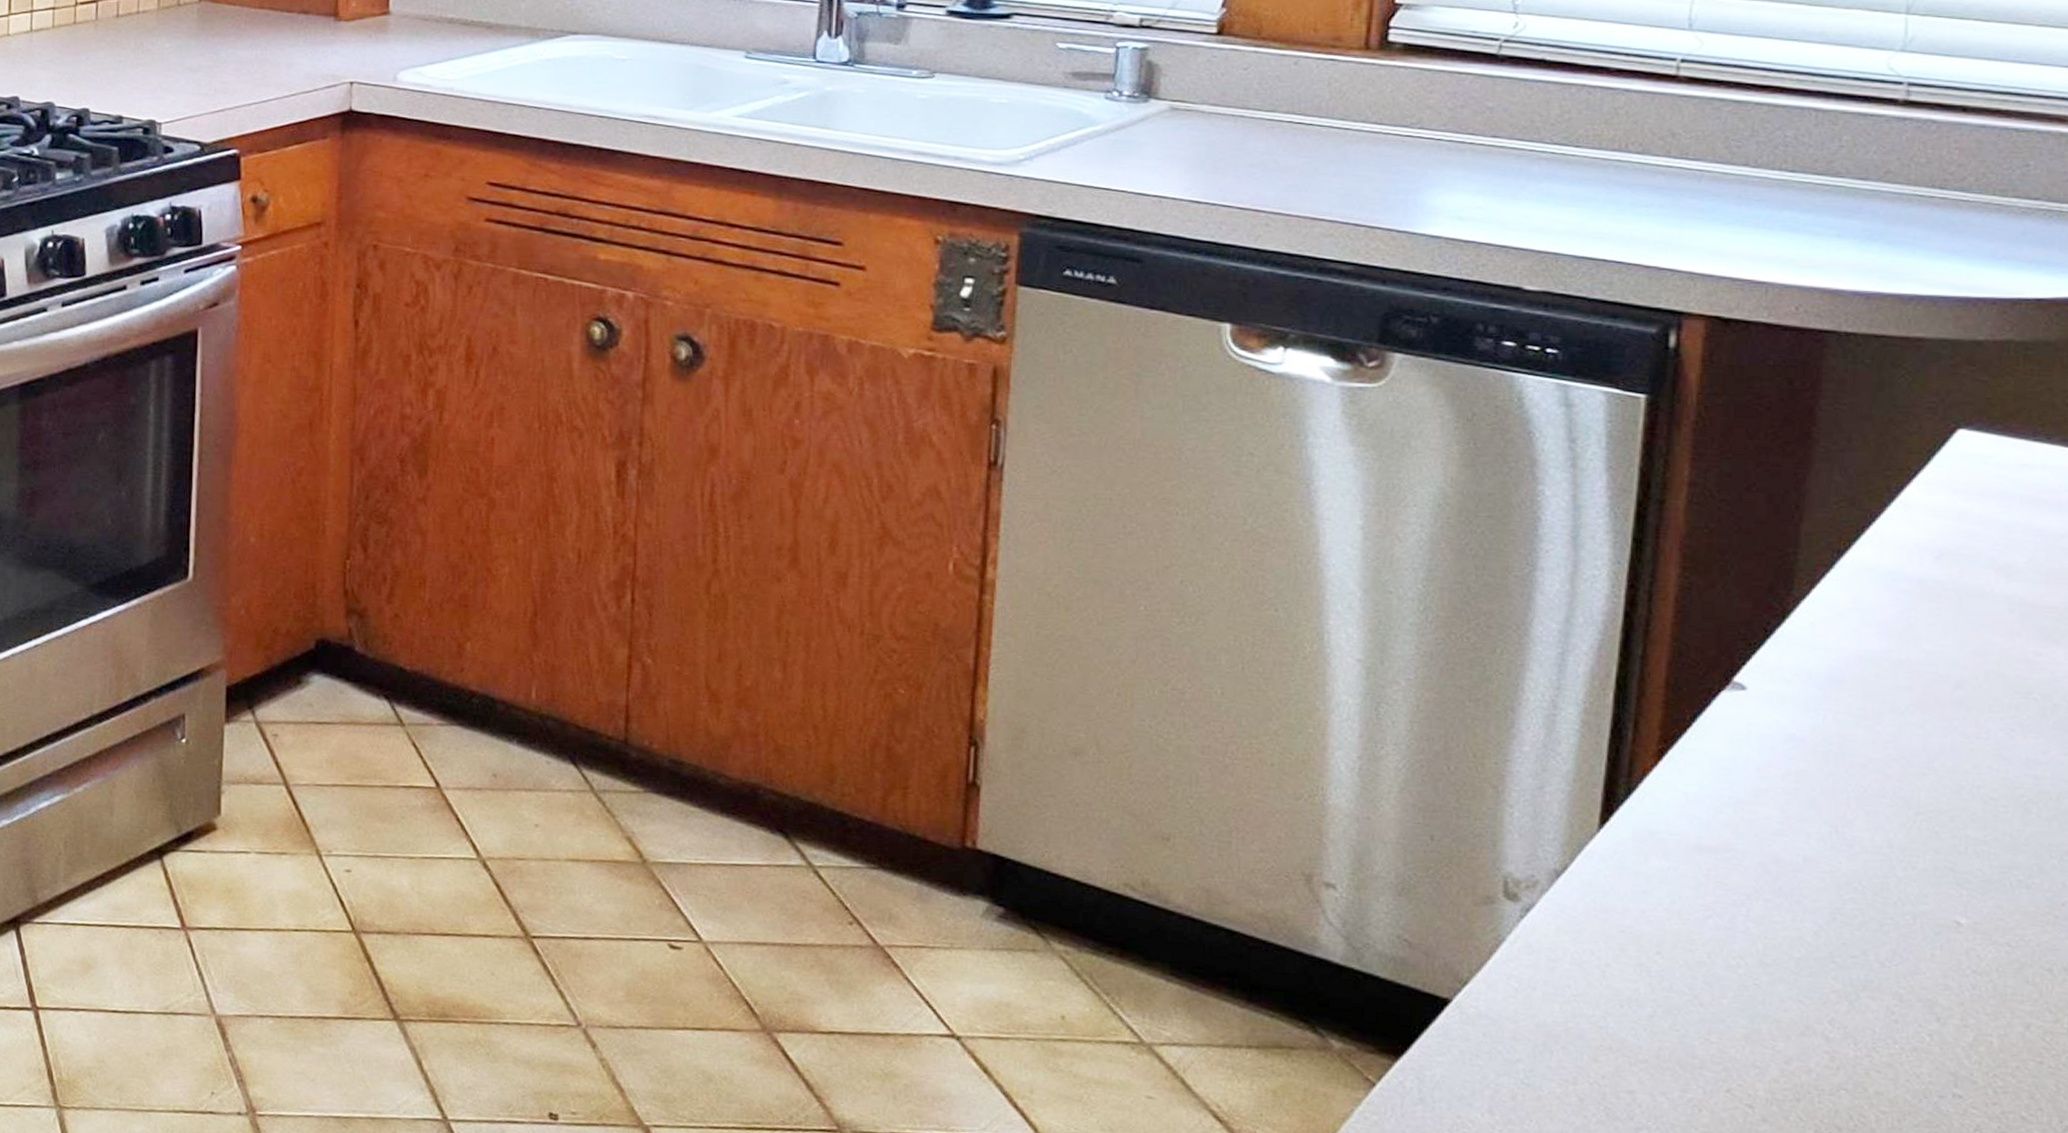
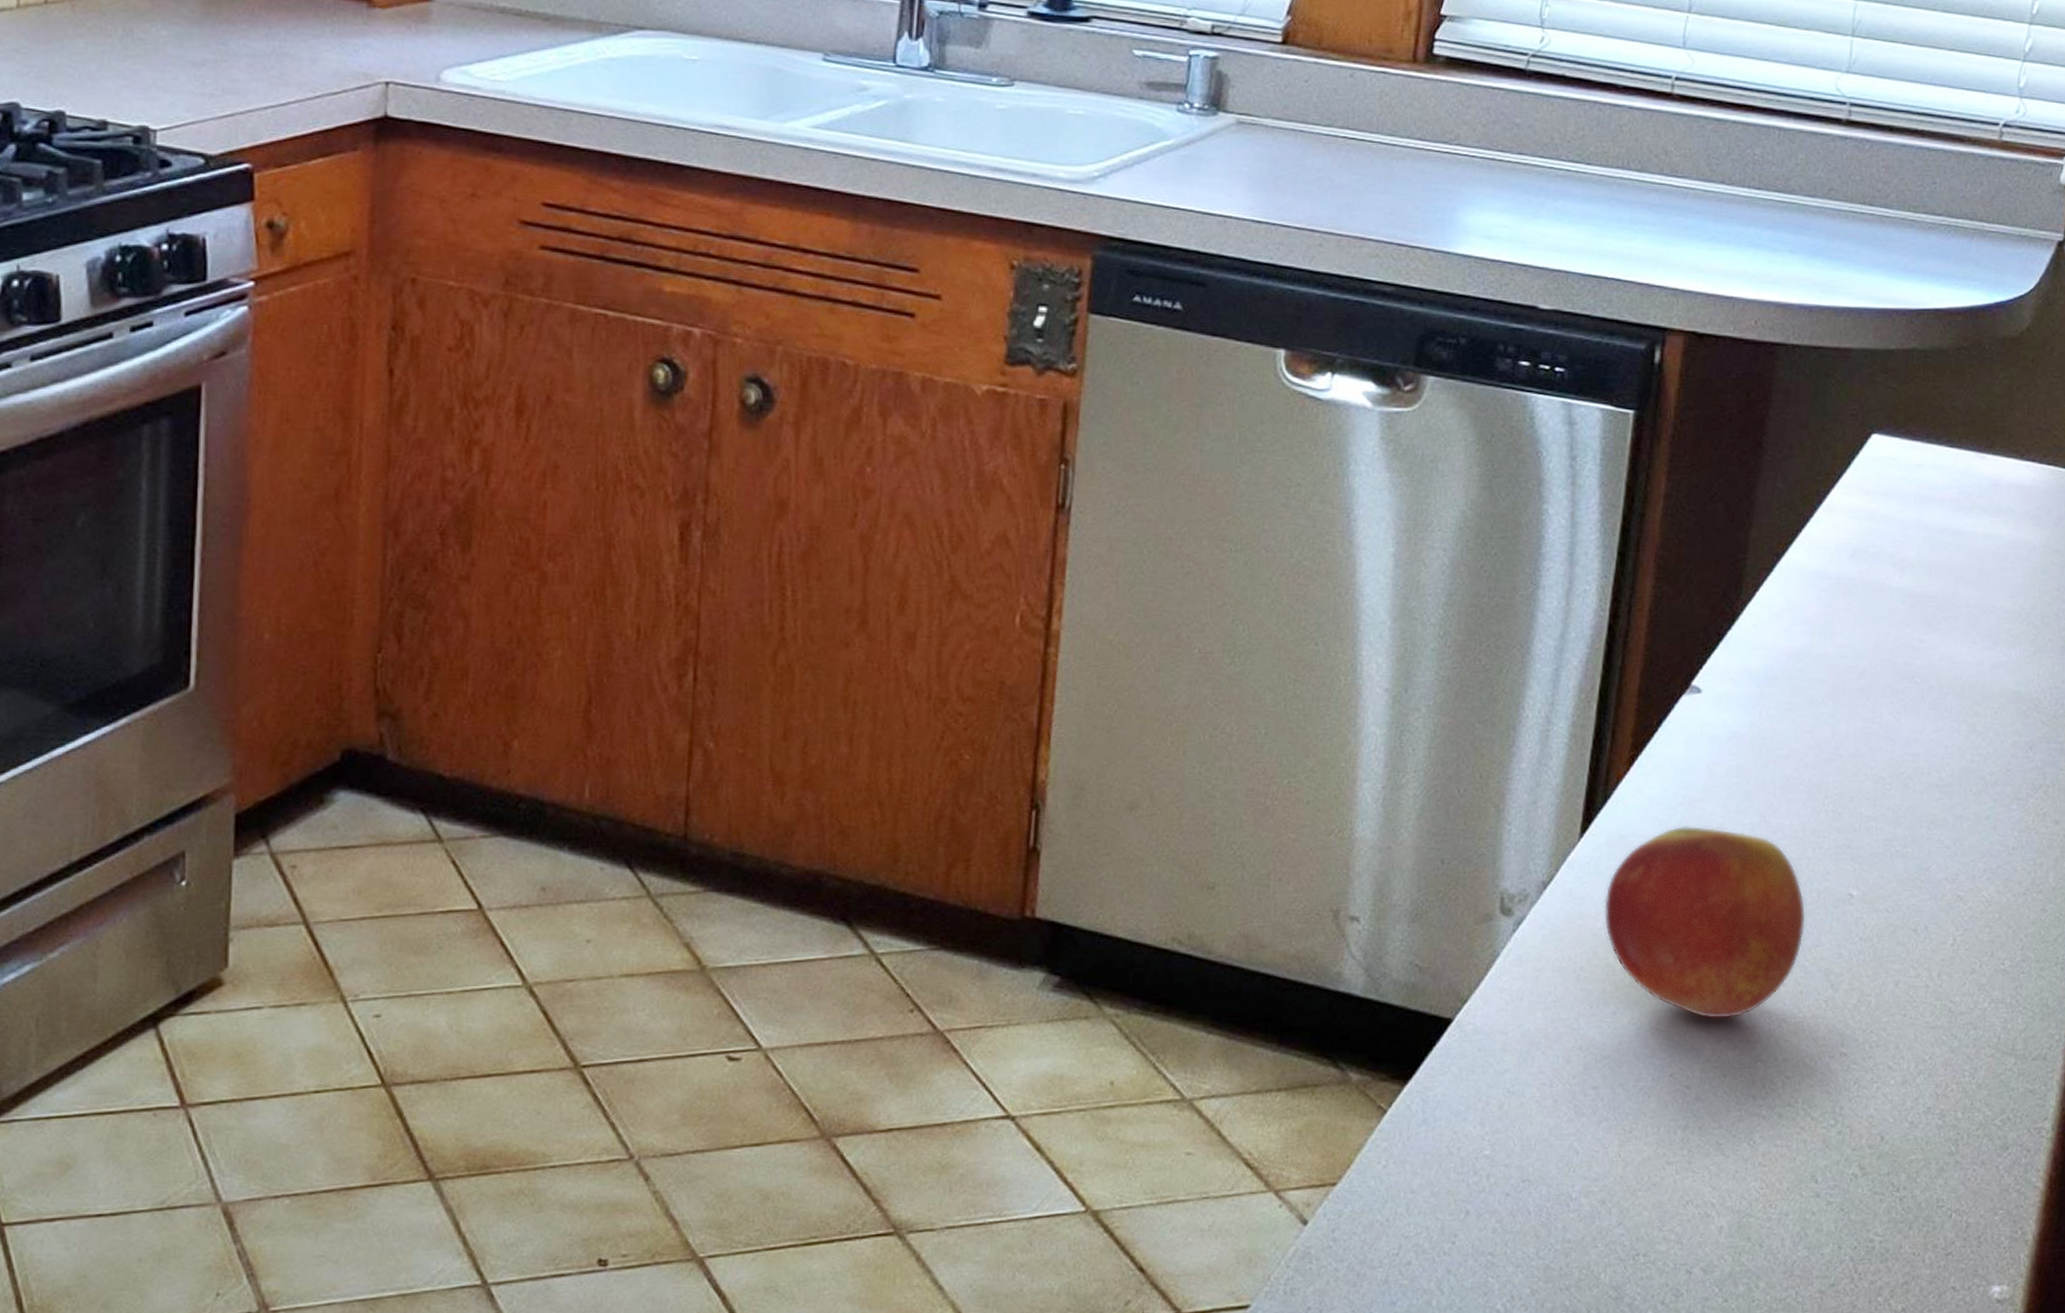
apple: none [1632,827,1898,1040] -> present [1603,825,1806,1020]

